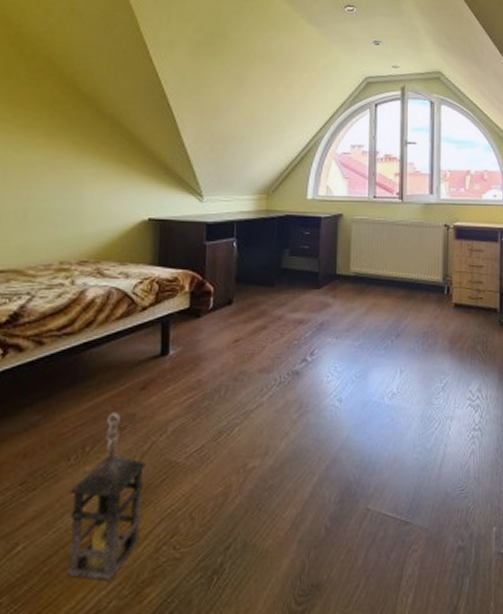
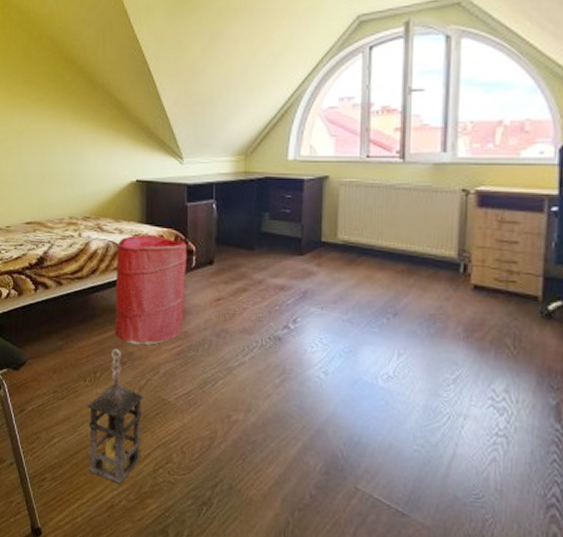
laundry hamper: none [112,278,205,404] -> present [114,235,188,345]

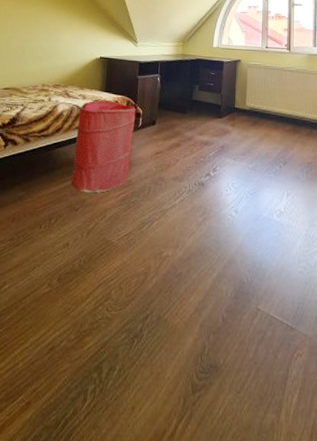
lantern: present [87,348,143,484] -> none [34,197,90,325]

